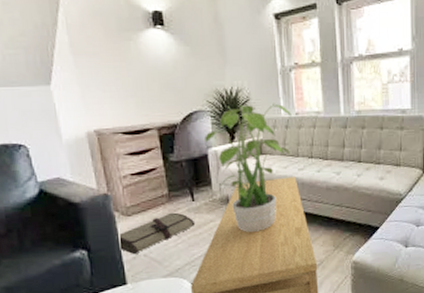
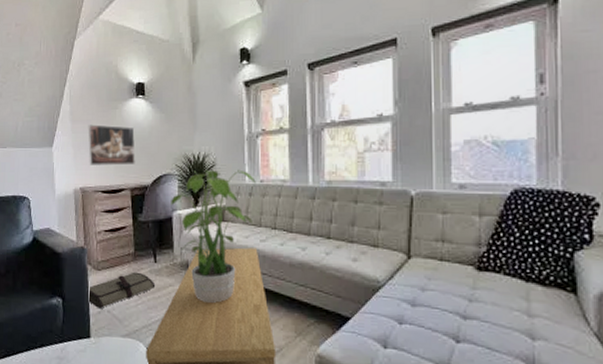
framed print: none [95,58,160,105] -> present [88,124,135,166]

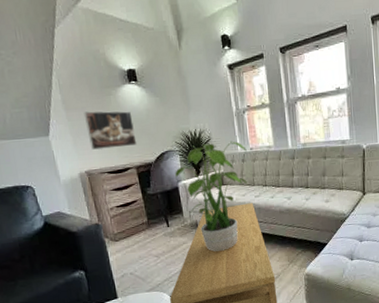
tool roll: present [87,271,156,308] -> none [108,237,171,273]

